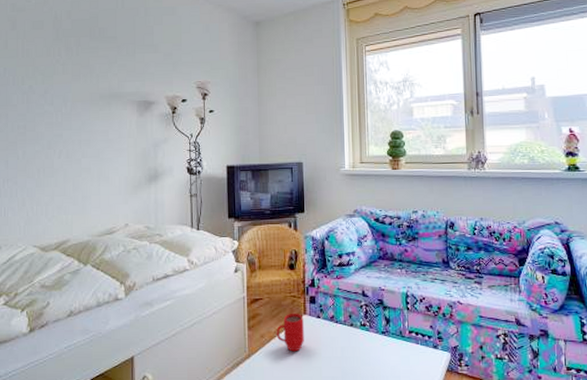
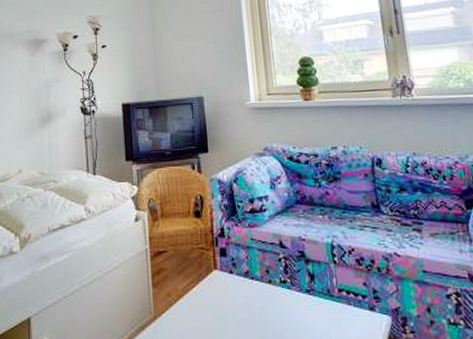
mug: present [276,313,304,352] -> none [184,267,216,314]

